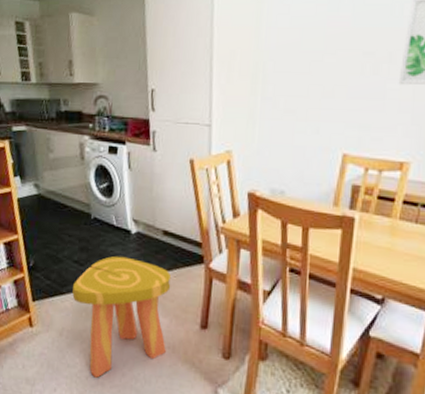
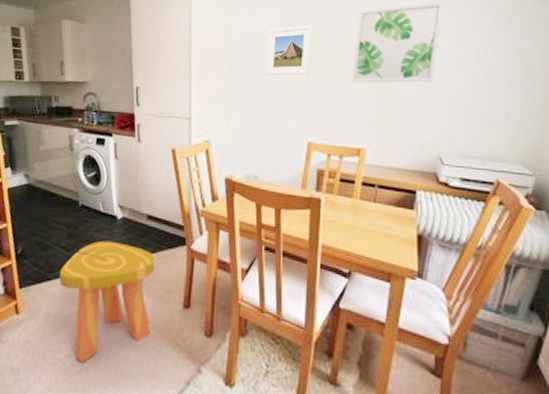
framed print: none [297,15,357,77] -> present [265,25,314,76]

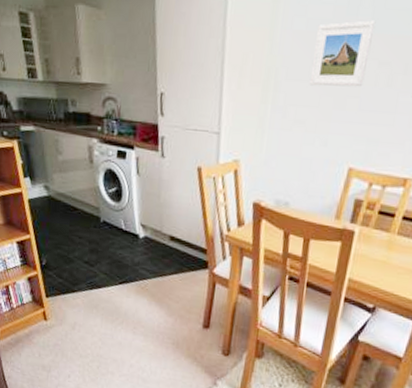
stool: present [59,240,155,363] -> none [83,258,176,368]

